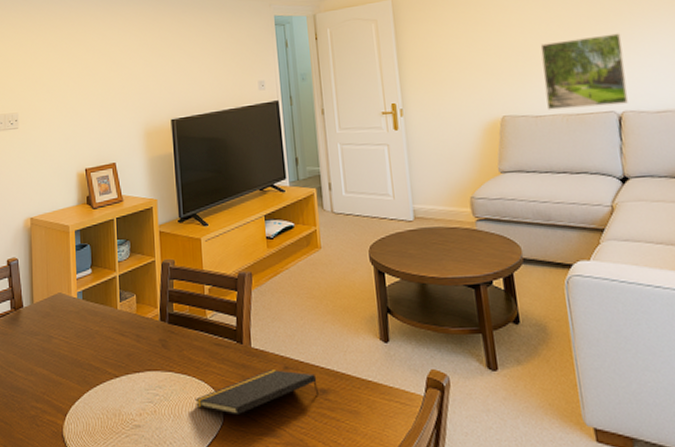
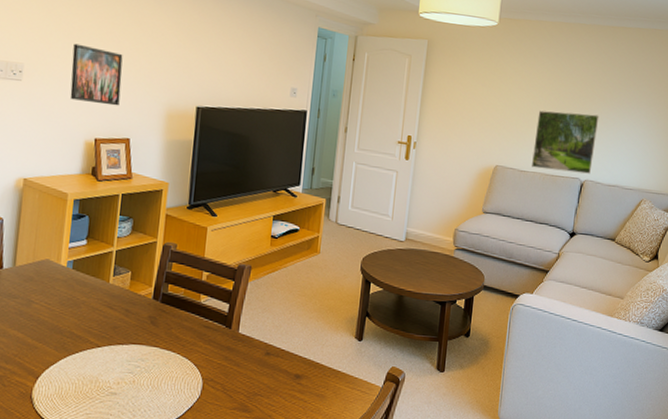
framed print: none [56,84,102,137] -> present [70,43,123,106]
notepad: present [194,370,318,414] -> none [175,354,294,390]

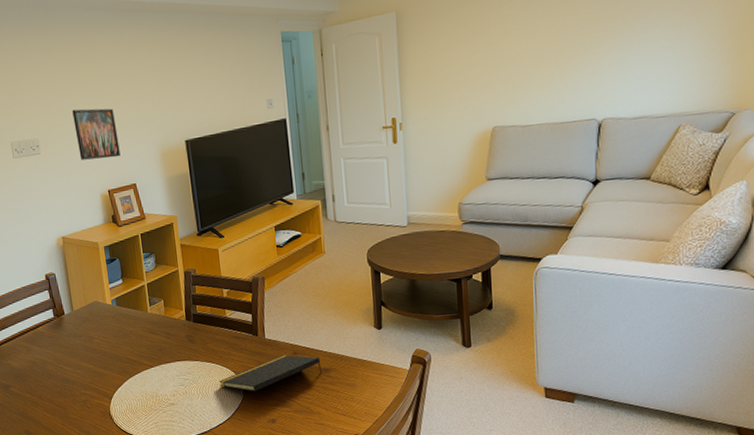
notepad: none [175,354,294,390] -> present [219,355,322,391]
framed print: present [532,110,599,174] -> none [534,41,612,120]

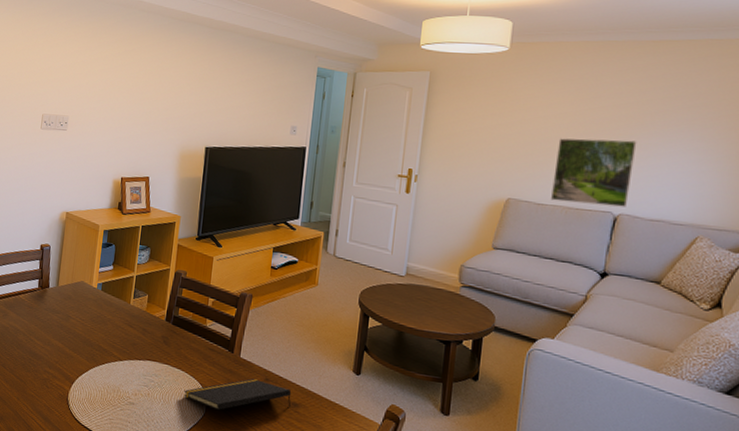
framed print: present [72,108,121,160] -> none [102,97,145,149]
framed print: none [534,41,612,120] -> present [551,138,637,207]

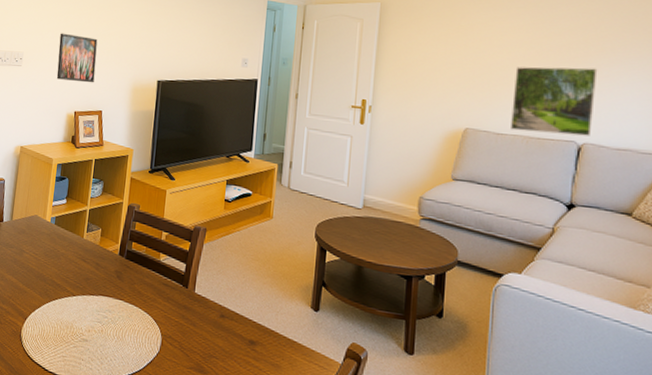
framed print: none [102,97,145,149] -> present [56,33,98,83]
notepad: present [183,378,292,410] -> none [137,315,248,348]

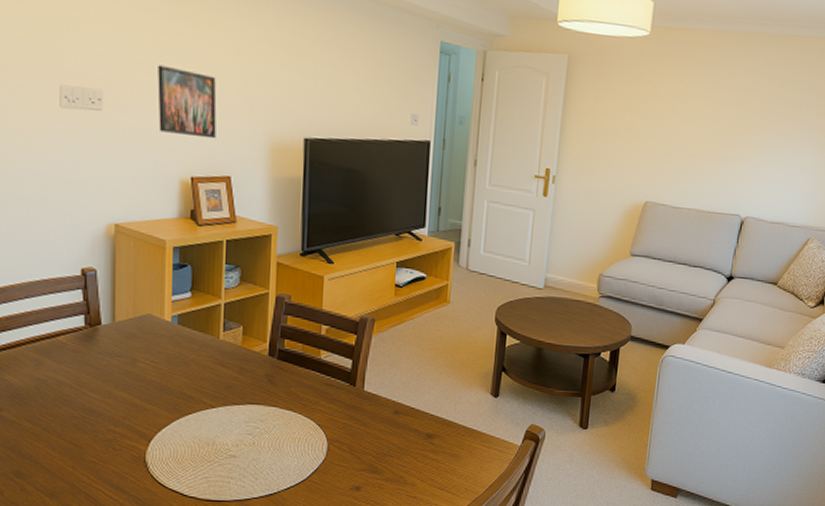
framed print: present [511,67,598,136] -> none [686,137,765,210]

